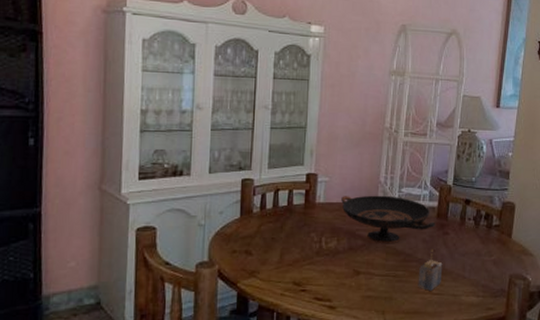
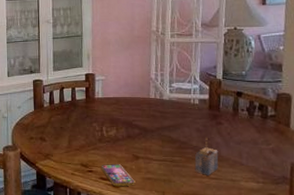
smartphone: none [316,281,354,308] -> present [101,164,135,187]
decorative bowl: present [341,195,435,243] -> none [117,90,208,132]

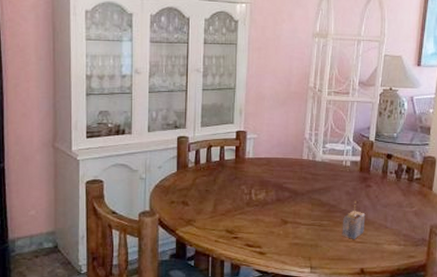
smartphone: present [101,164,135,187] -> none [247,229,282,253]

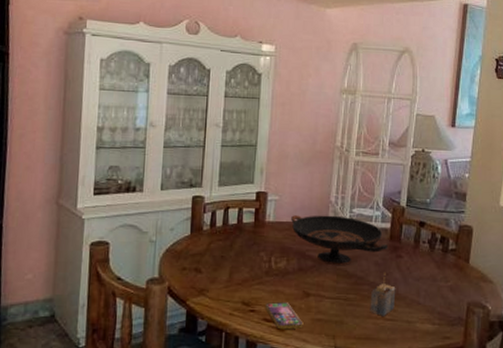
smartphone: none [247,229,282,253] -> present [265,302,304,330]
decorative bowl: none [269,150,358,195] -> present [291,215,388,265]

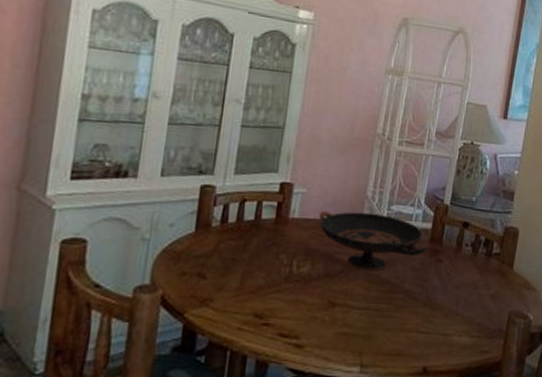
smartphone: present [265,302,304,330] -> none [282,313,326,346]
architectural model: present [370,272,396,316] -> none [403,278,434,329]

